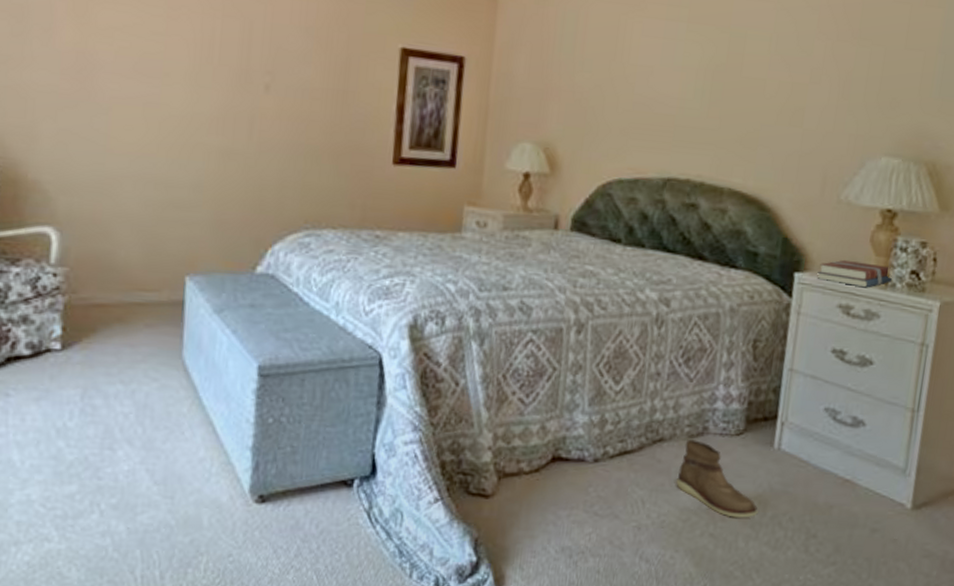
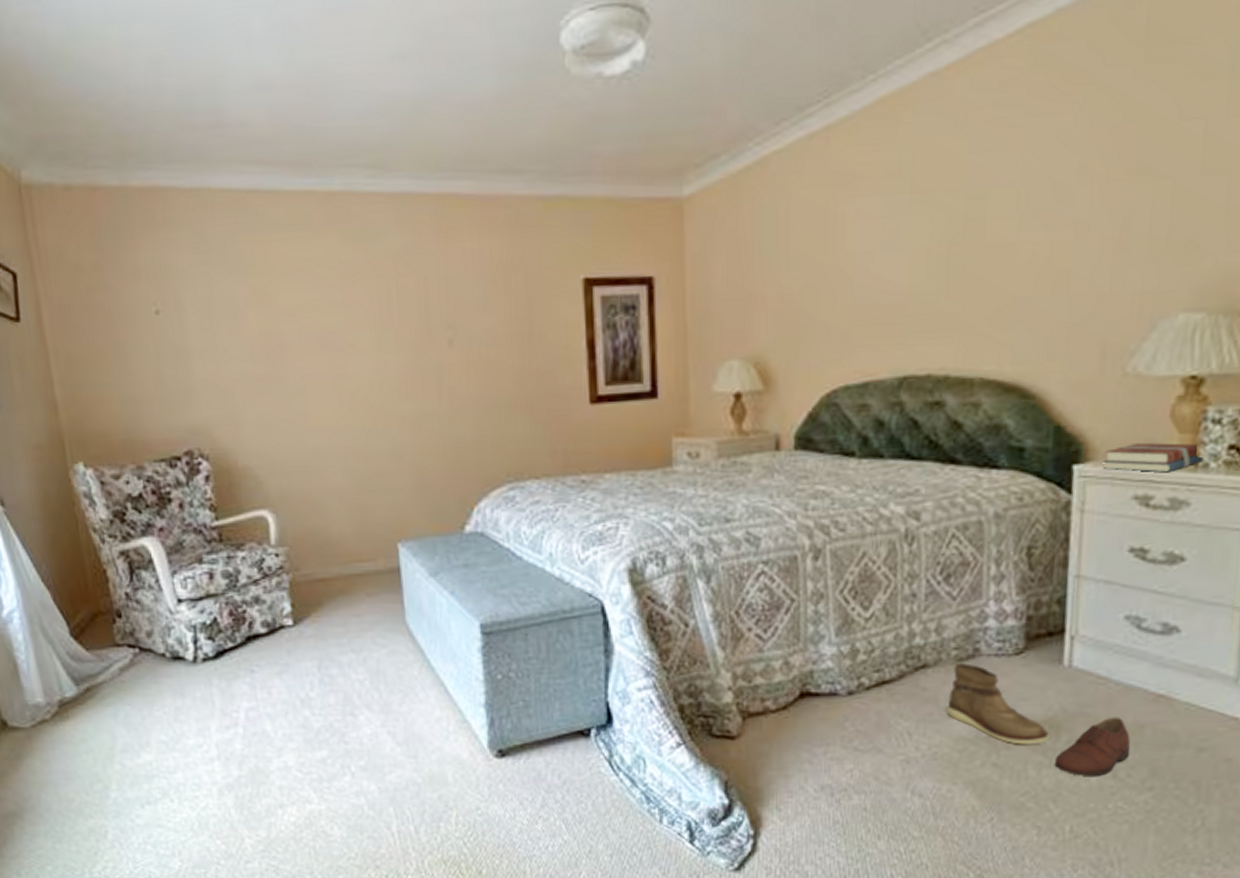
shoe: none [759,497,821,550] -> present [1054,717,1131,776]

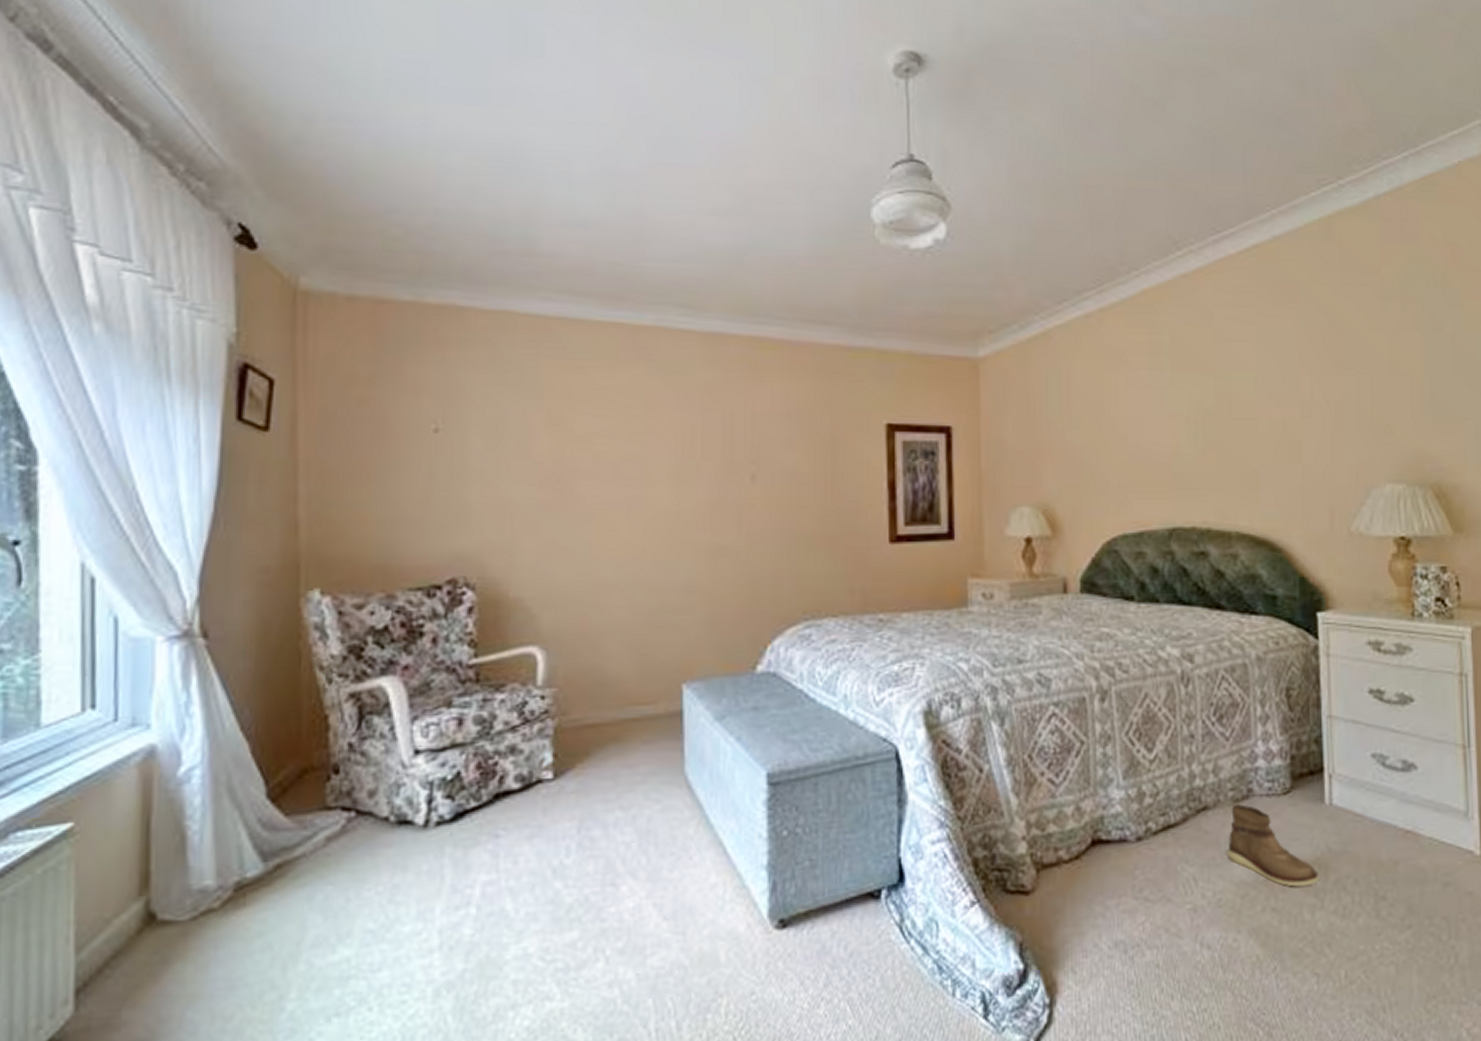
shoe: present [1054,717,1131,776] -> none [1325,854,1389,917]
books: present [1102,442,1204,473] -> none [1340,593,1418,621]

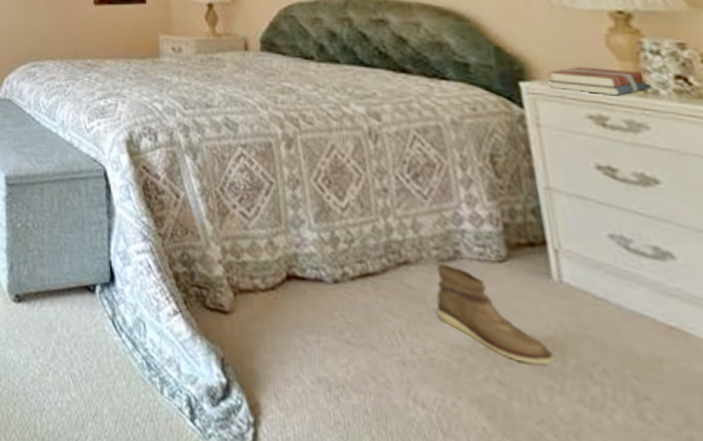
books: none [1340,593,1418,621] -> present [548,66,652,96]

